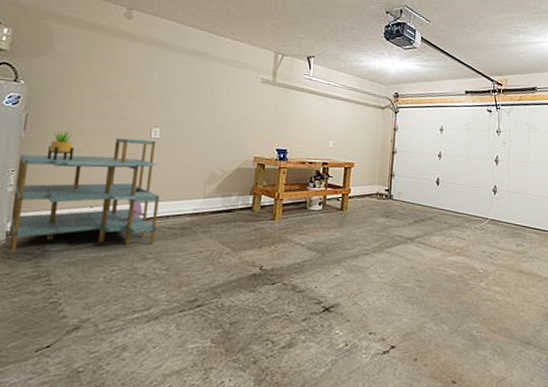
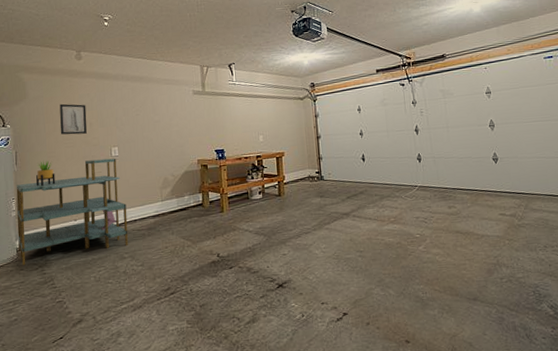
wall art: none [89,66,128,107] -> present [59,103,87,135]

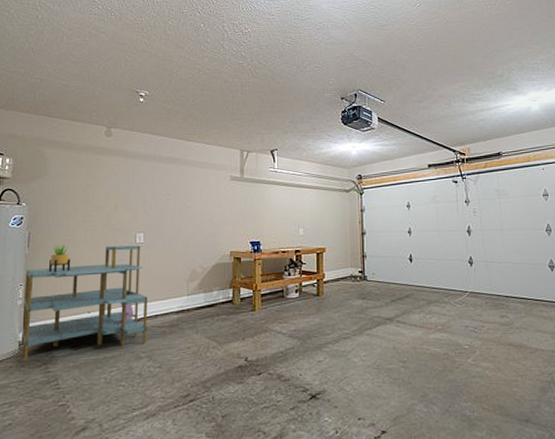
wall art: present [59,103,87,135] -> none [81,182,112,217]

